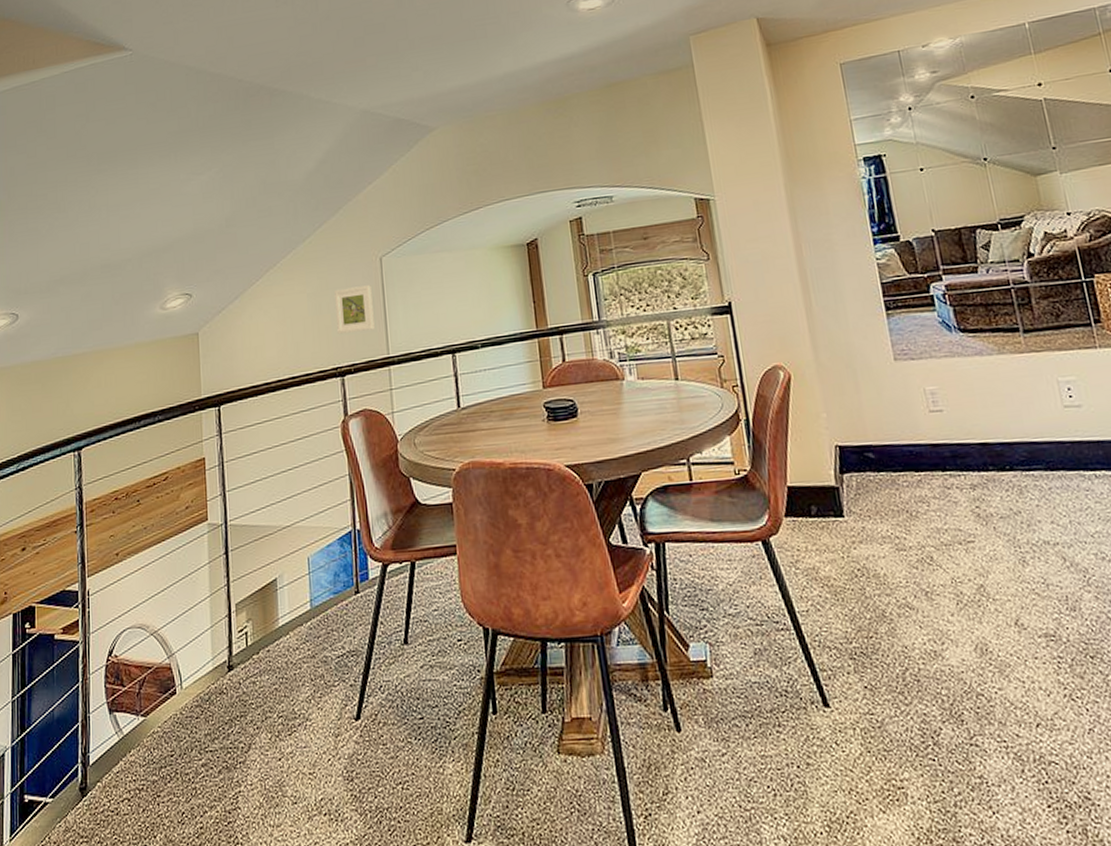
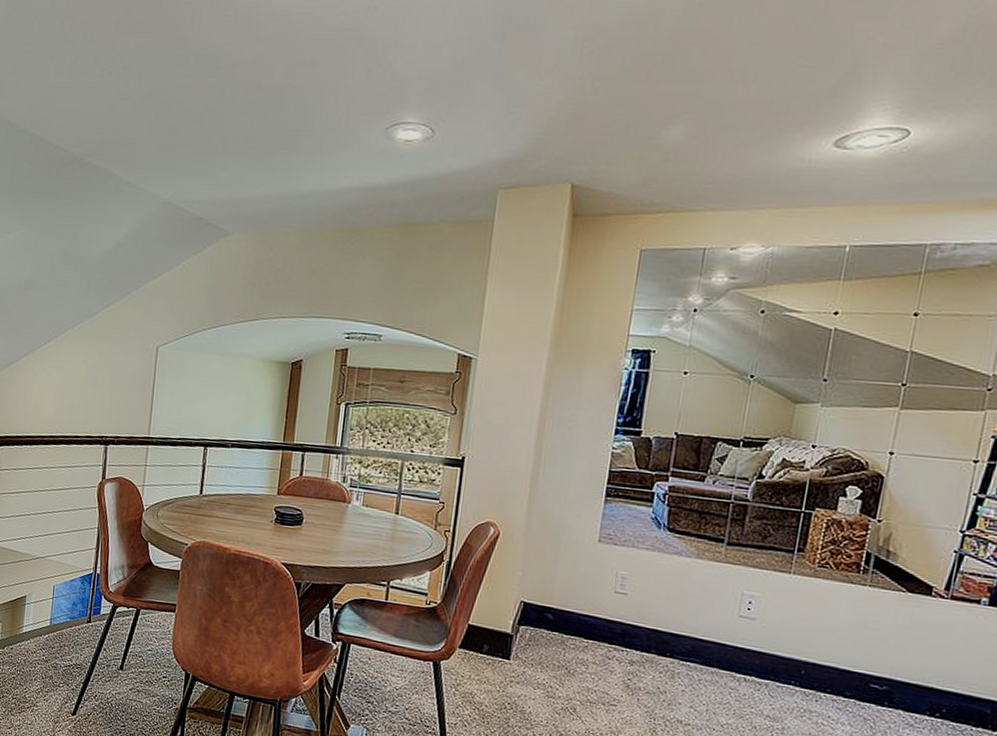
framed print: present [335,285,375,334] -> none [108,367,145,410]

